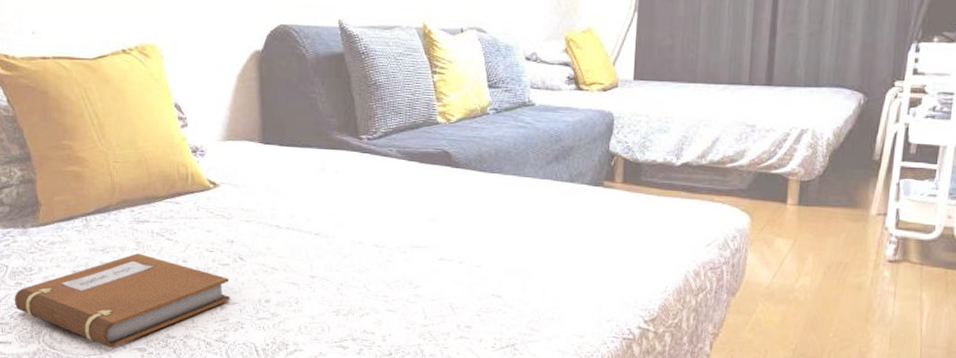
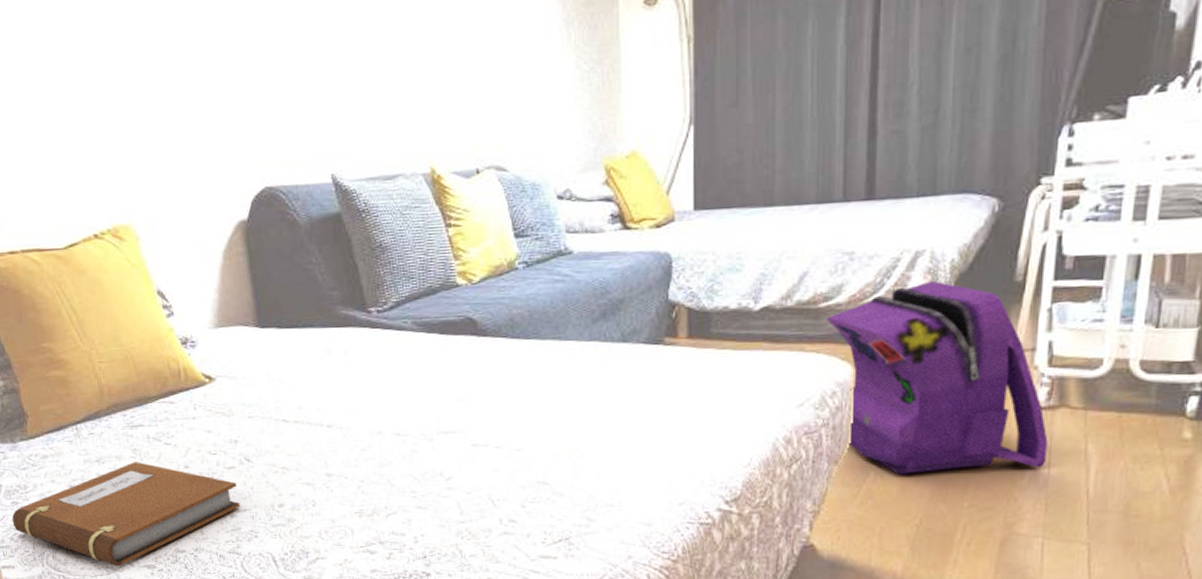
backpack: none [731,153,894,309] -> present [826,280,1048,475]

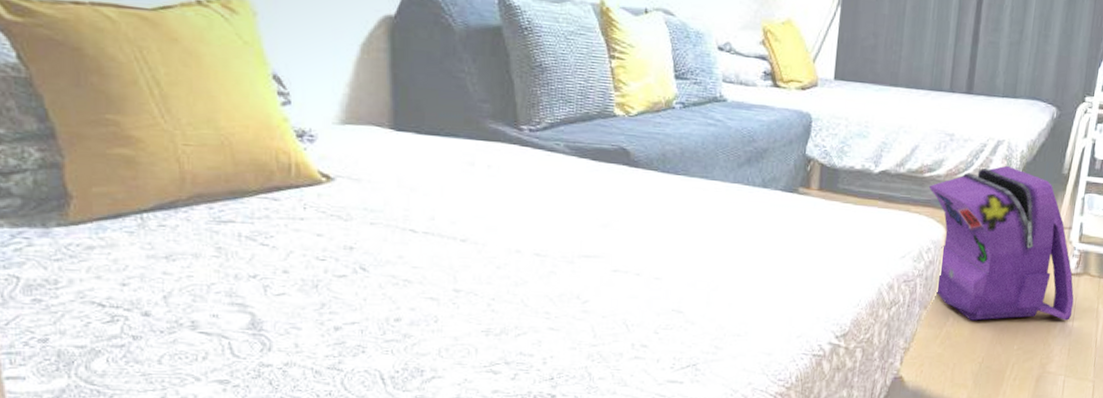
notebook: present [12,462,241,566] -> none [29,262,349,380]

